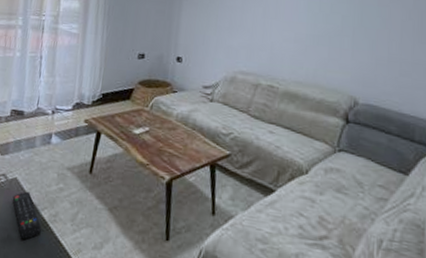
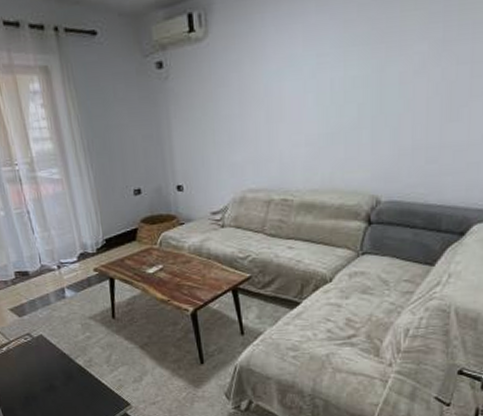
remote control: present [12,191,42,239] -> none [43,345,80,385]

